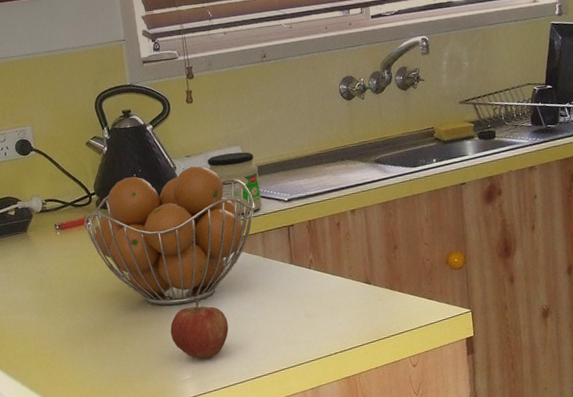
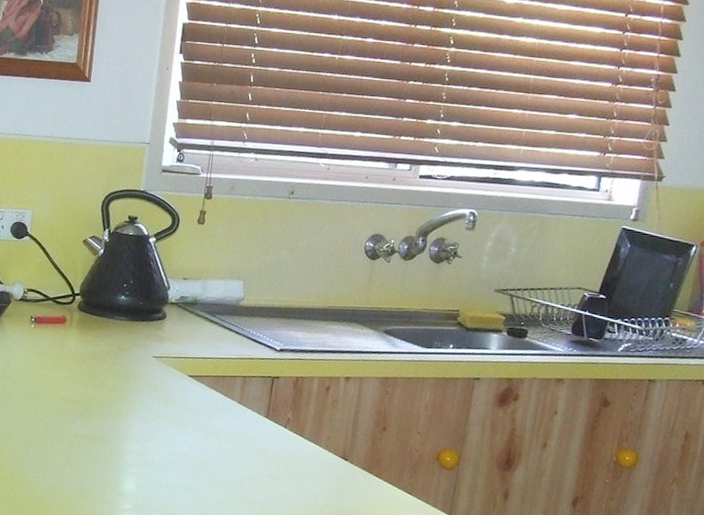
fruit basket: present [84,166,255,305] -> none [61,285,244,431]
apple: present [170,297,229,359] -> none [121,426,184,494]
jar: present [207,152,263,215] -> none [203,285,257,353]

